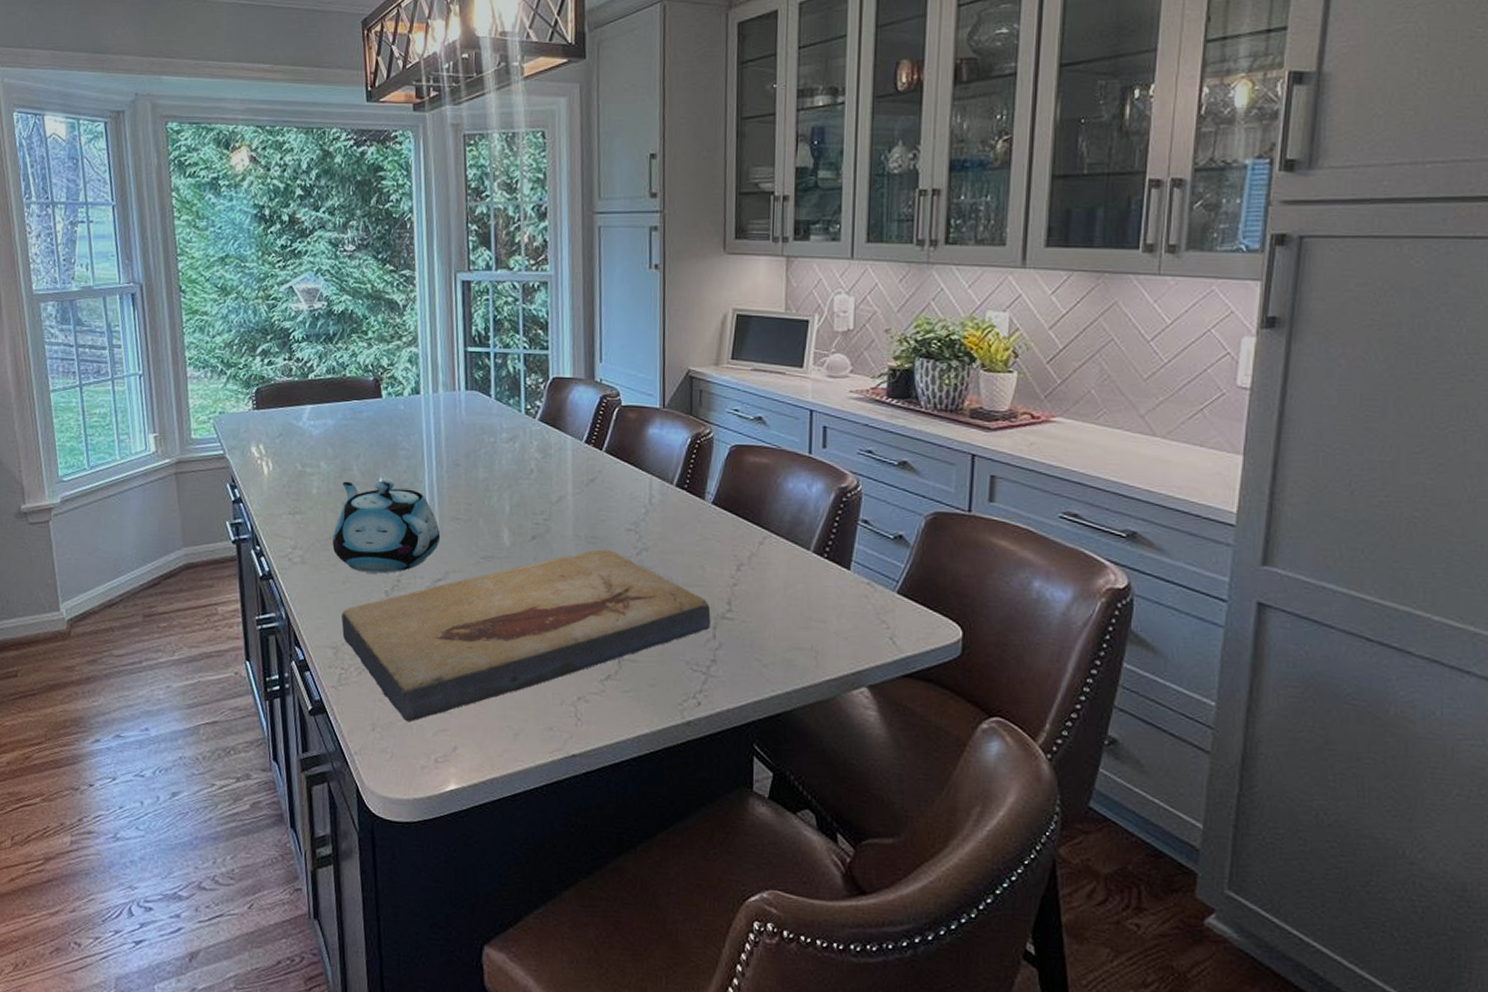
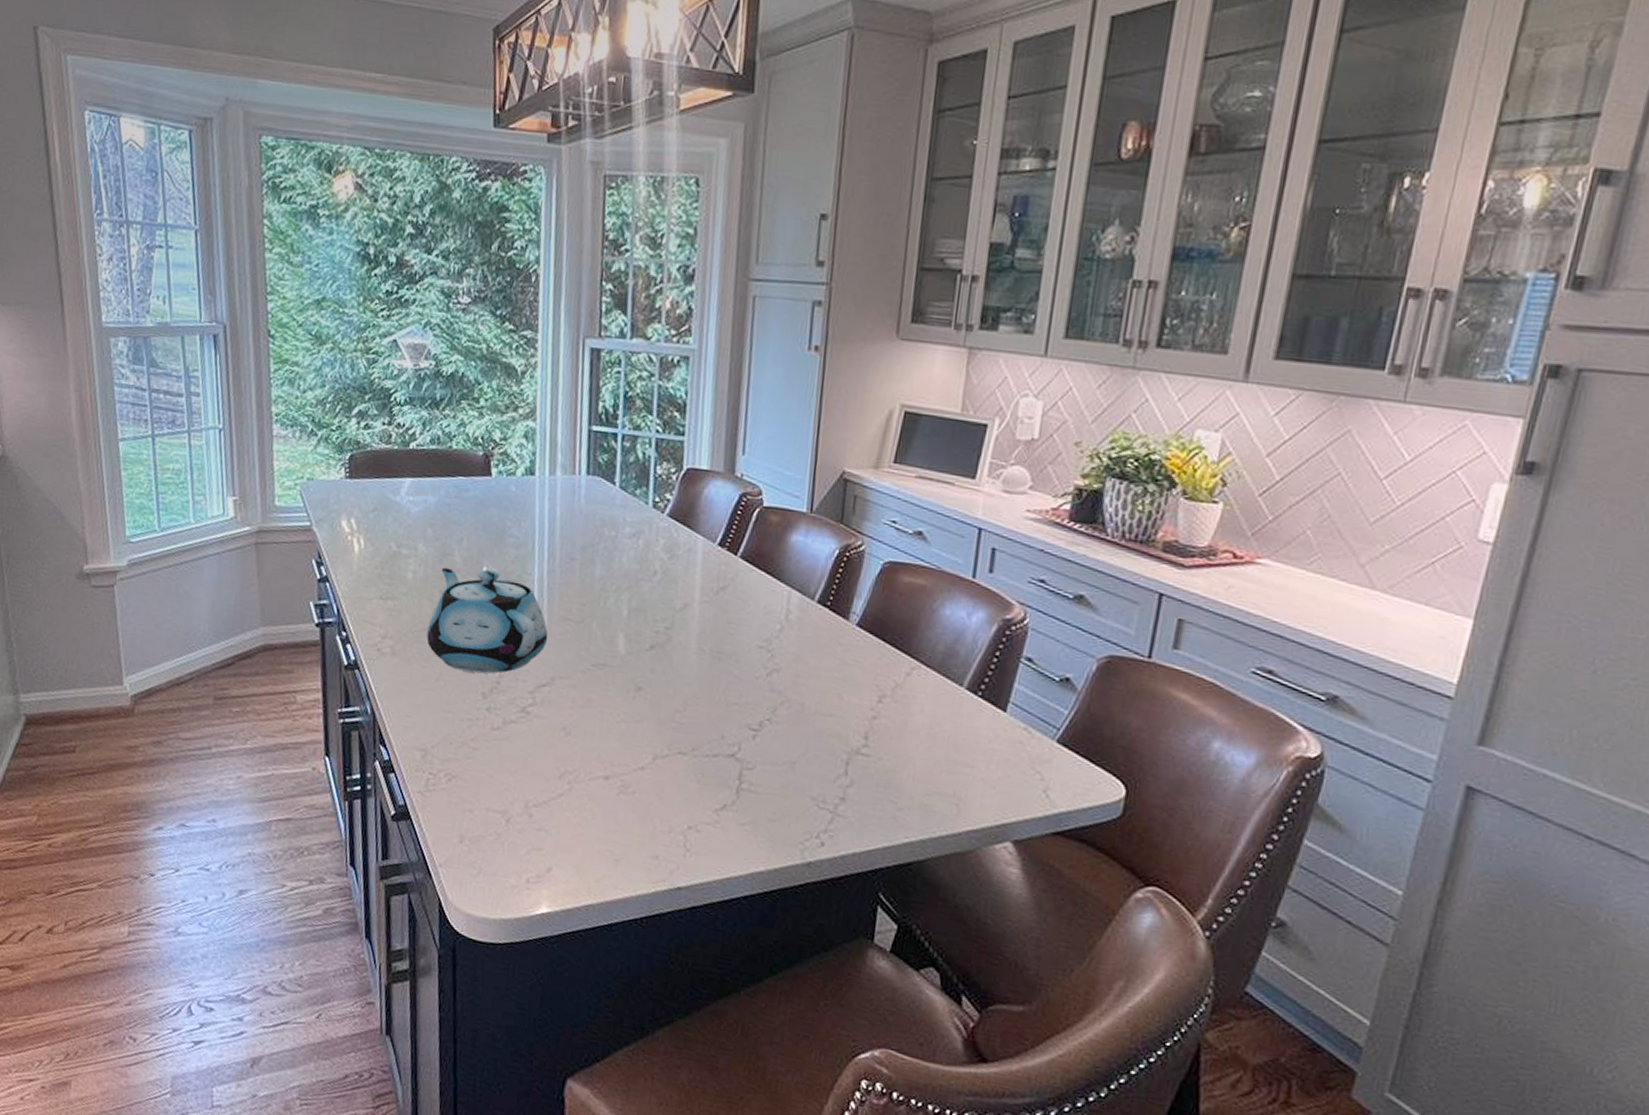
fish fossil: present [341,549,711,722] -> none [432,666,844,837]

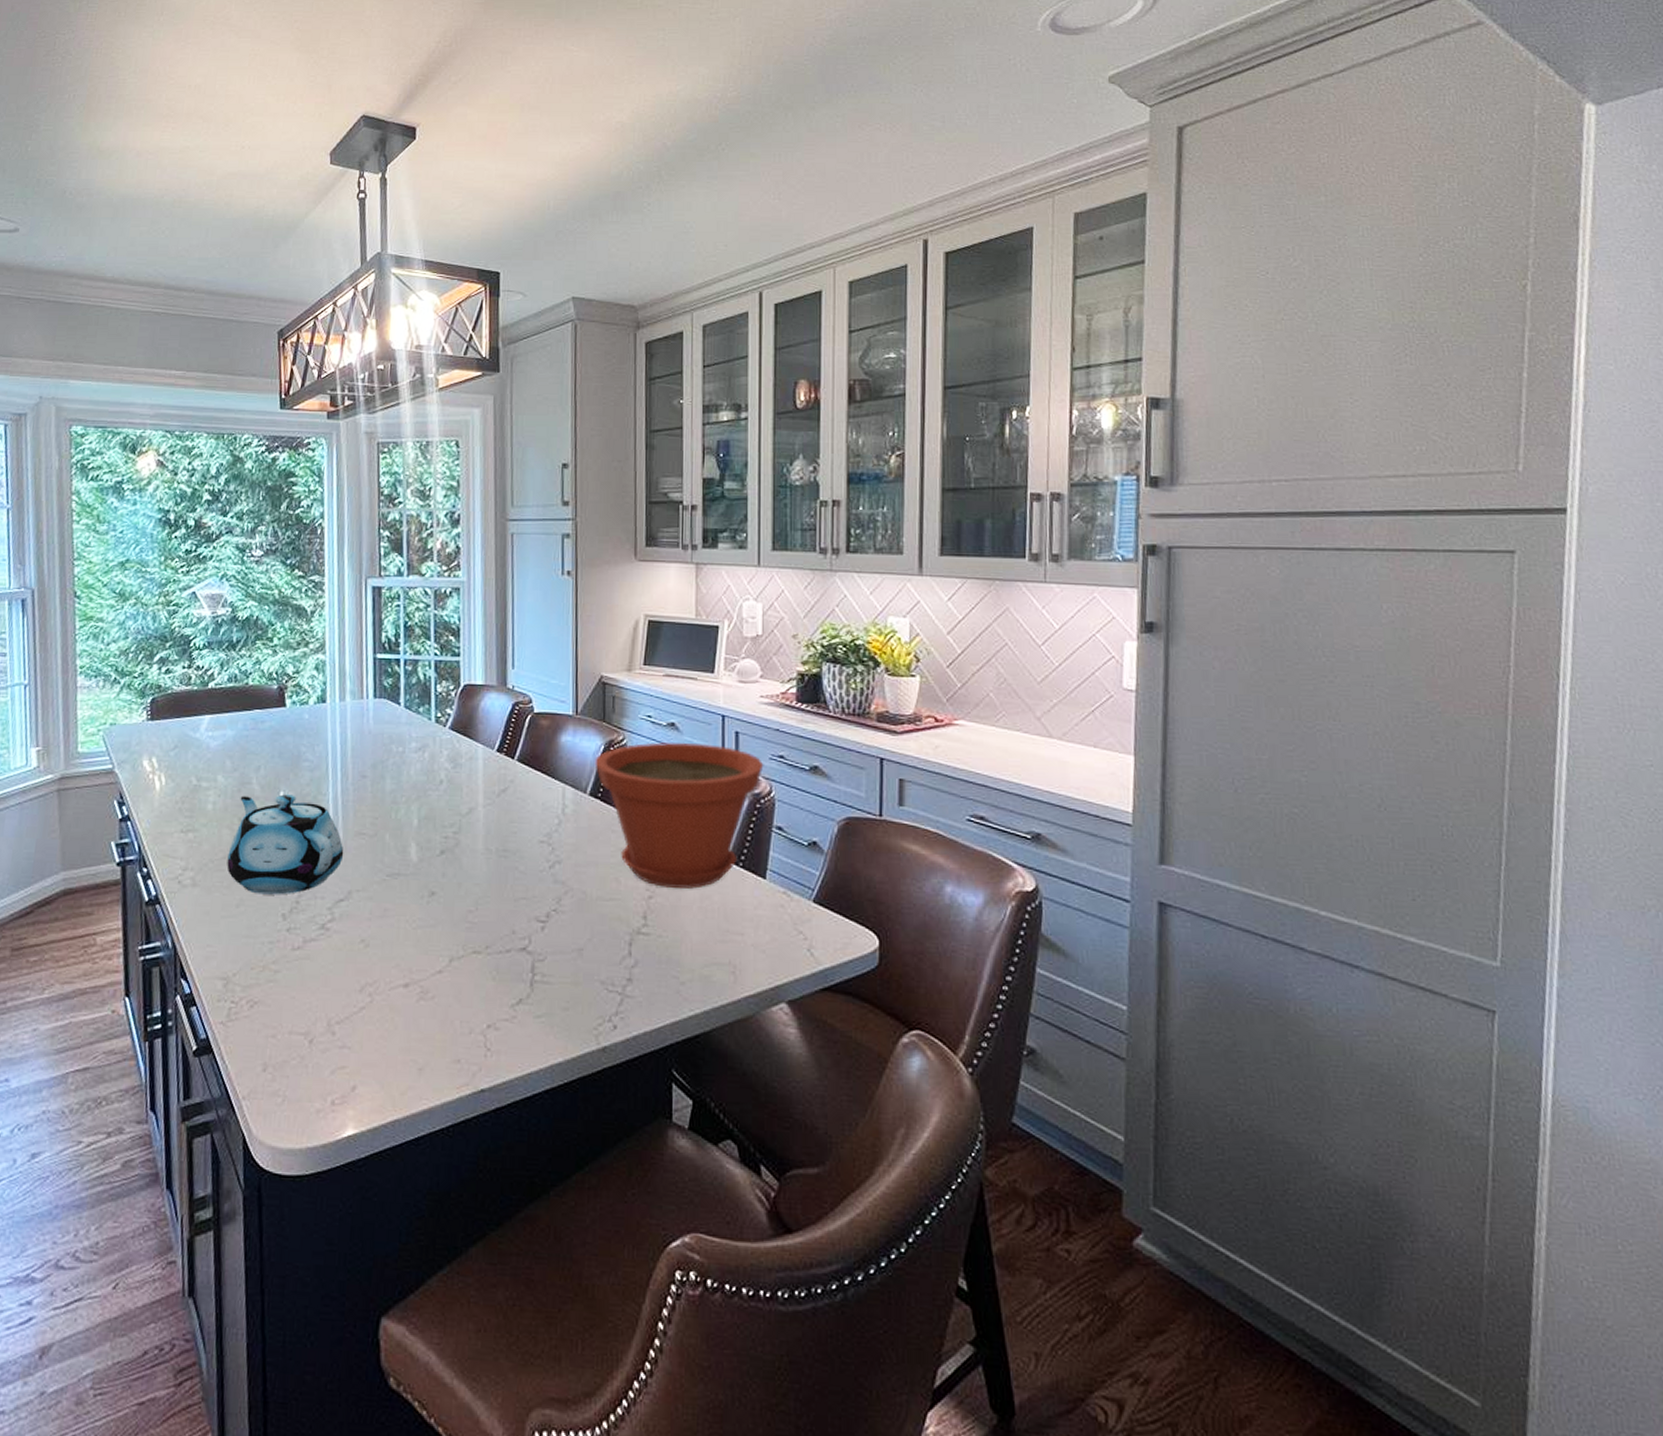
plant pot: none [826,551,1021,714] -> present [594,742,764,889]

